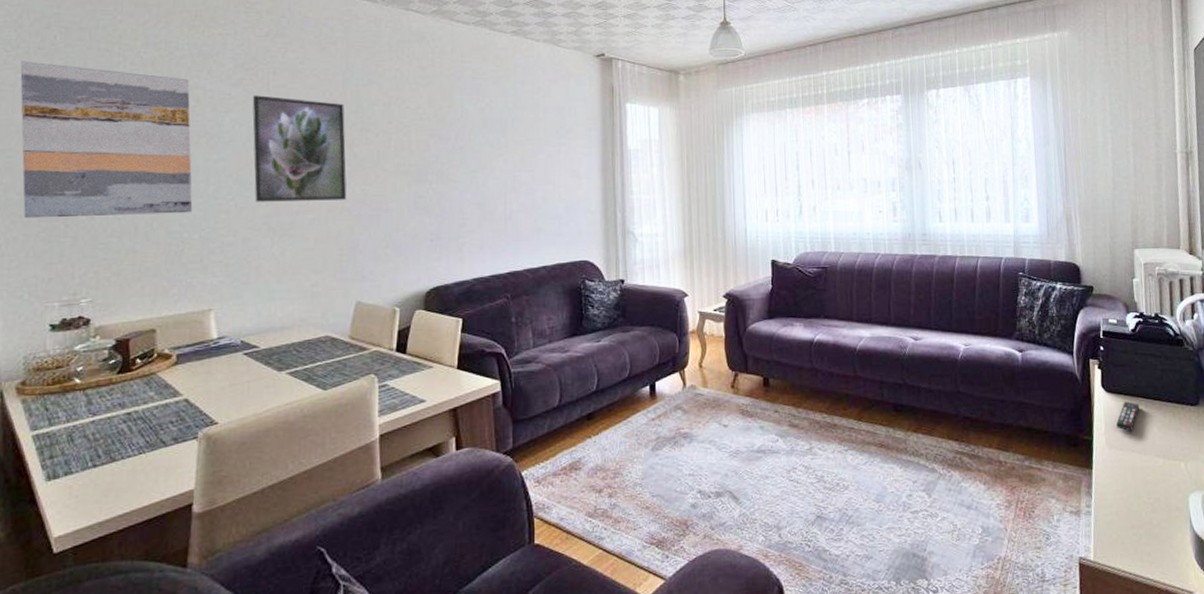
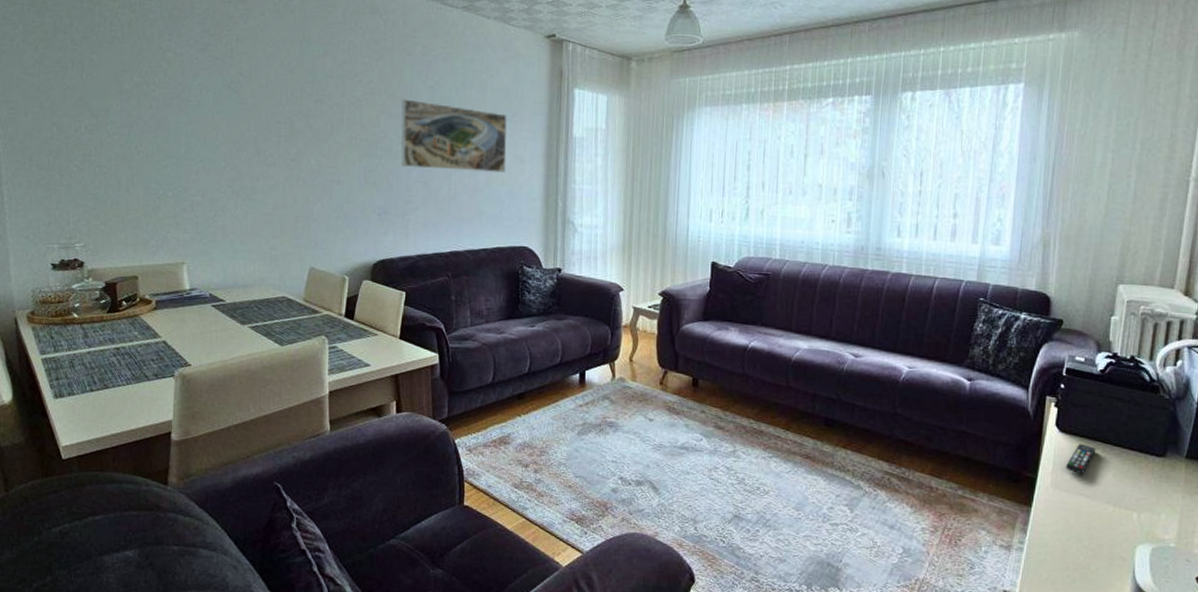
wall art: present [20,61,193,219] -> none [17,17,167,172]
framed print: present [252,95,347,202] -> none [217,61,303,169]
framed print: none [452,122,562,190] -> present [400,99,507,173]

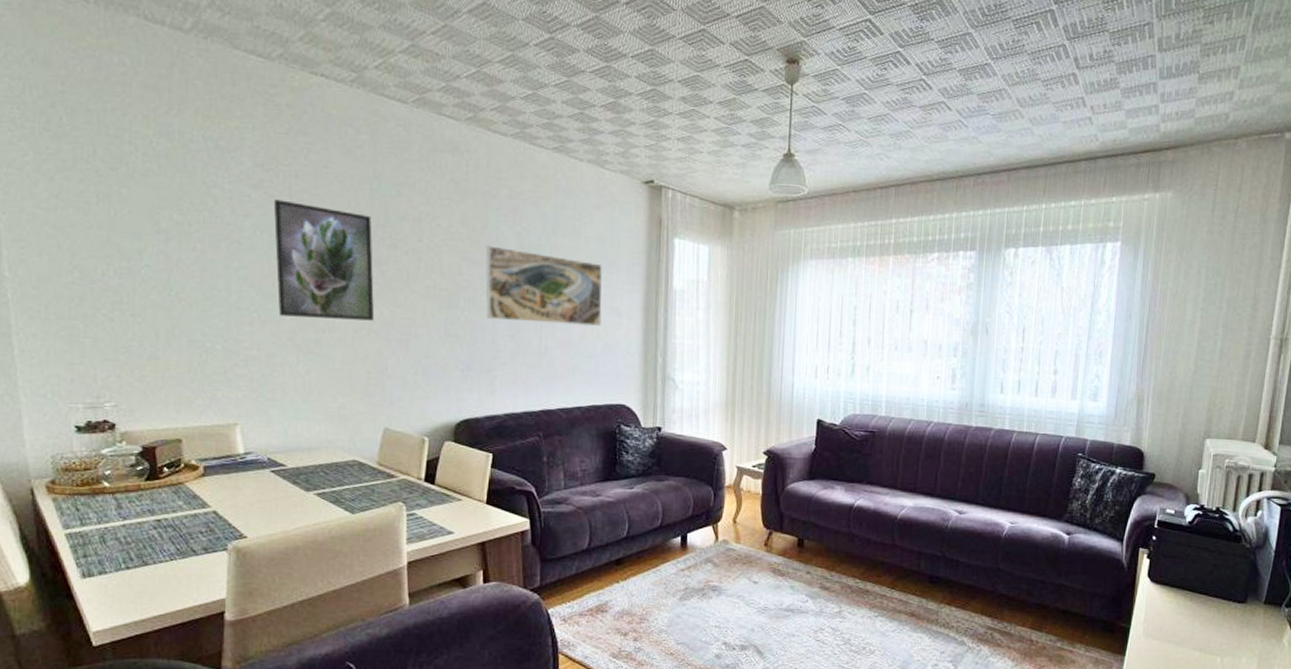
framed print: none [217,61,303,169] -> present [273,199,375,321]
remote control: present [1066,443,1096,475] -> none [1157,592,1185,623]

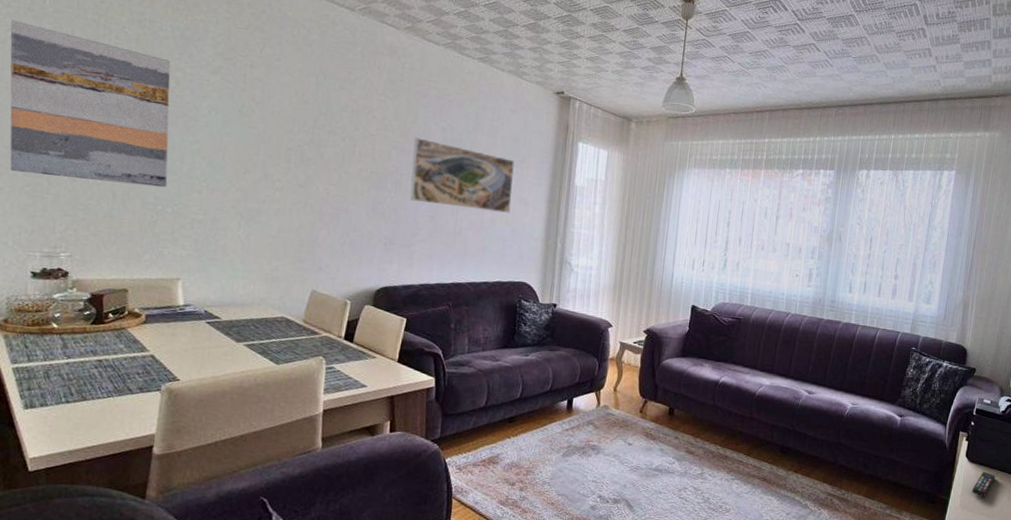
wall art: none [27,143,215,322] -> present [10,20,171,188]
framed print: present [273,199,375,321] -> none [225,85,315,196]
remote control: none [1157,592,1185,623] -> present [972,471,996,498]

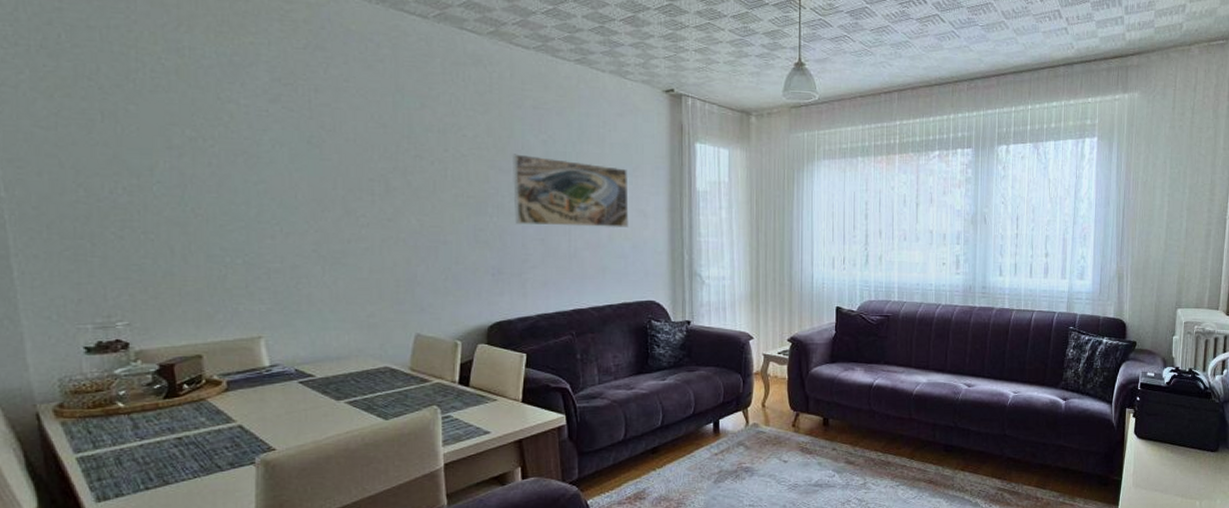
wall art: present [10,20,171,188] -> none [22,60,234,237]
remote control: present [972,471,996,498] -> none [1144,446,1166,474]

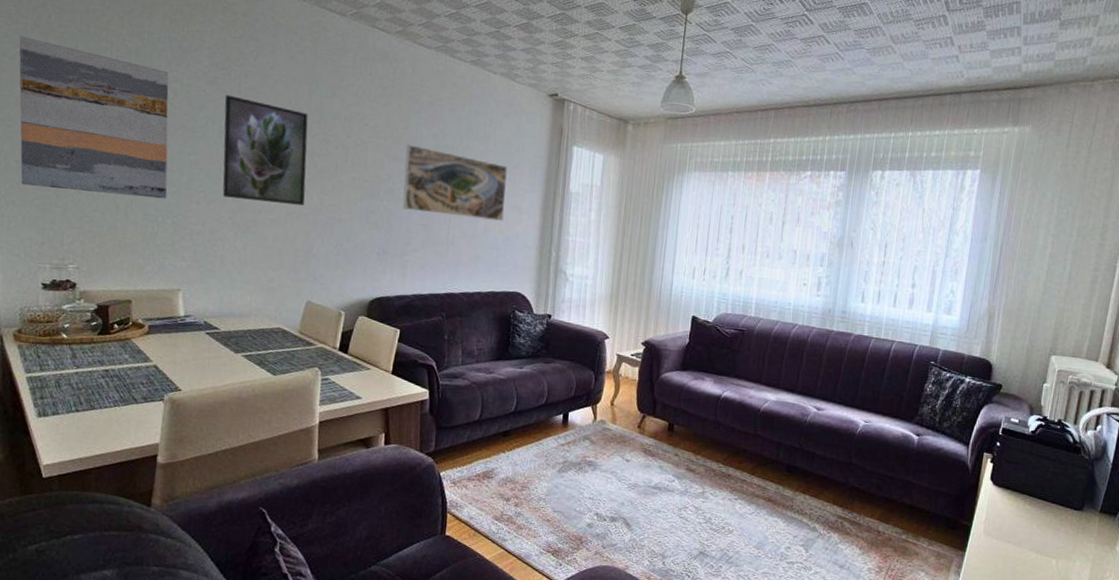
wall art: none [22,60,234,237] -> present [19,36,169,199]
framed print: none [292,113,402,230] -> present [222,95,308,206]

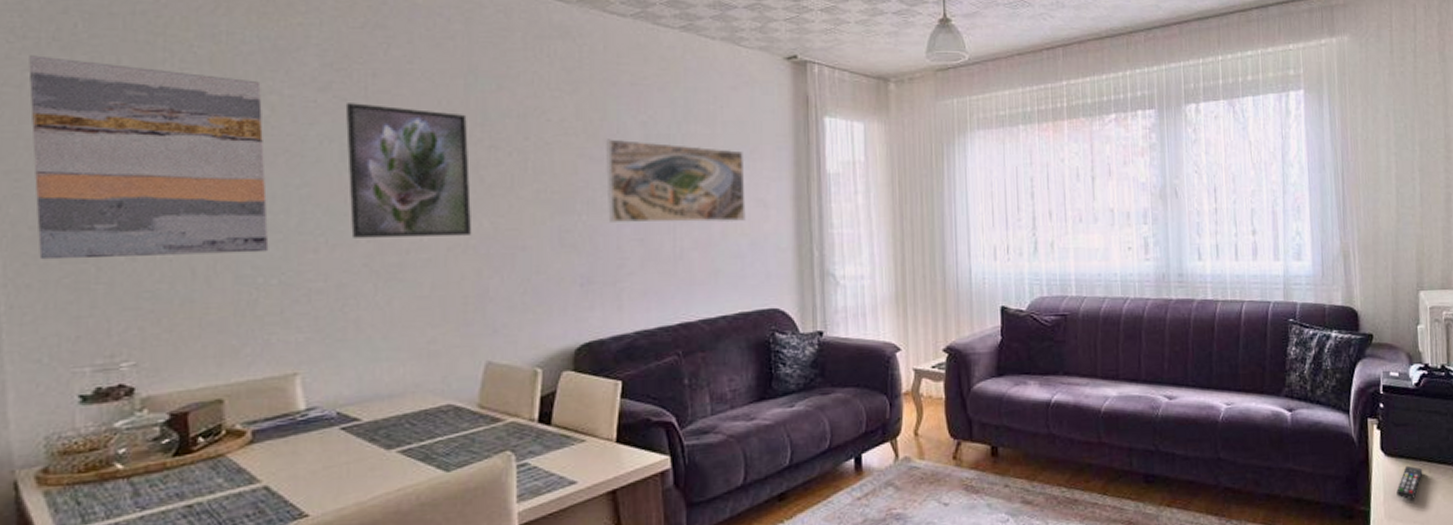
remote control: none [997,495,1024,524] -> present [1396,465,1423,500]

